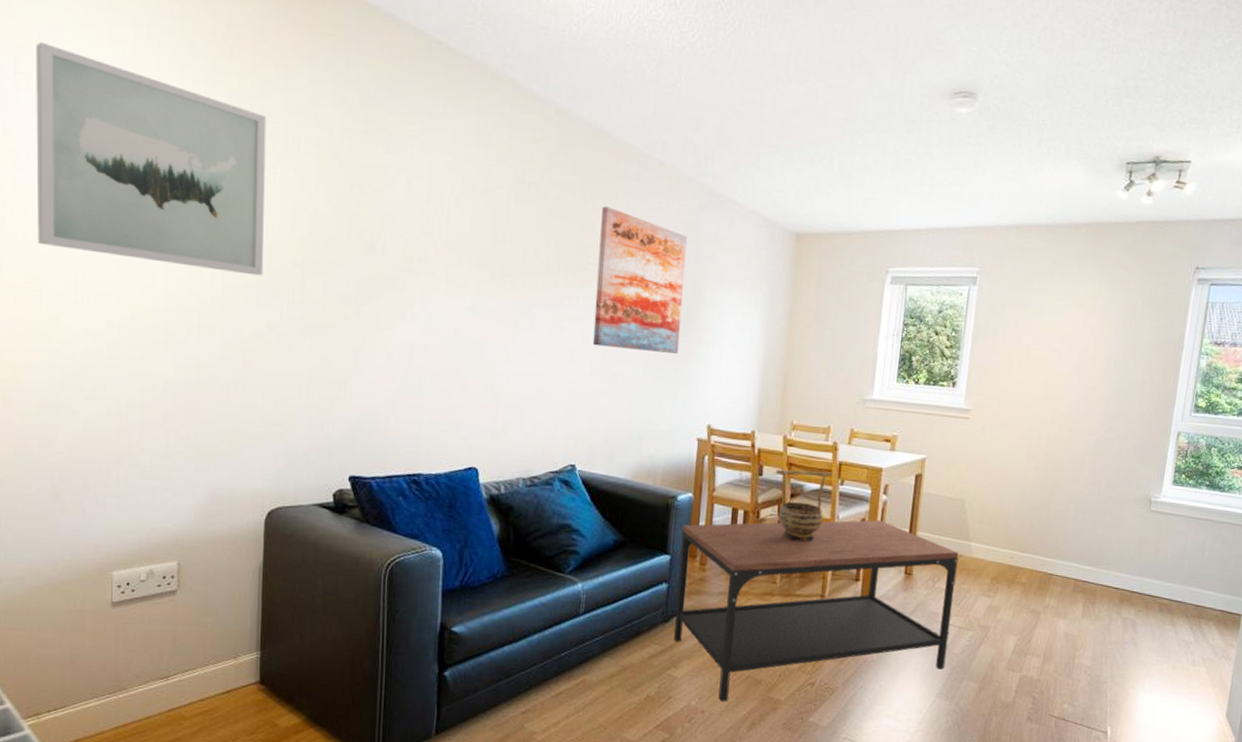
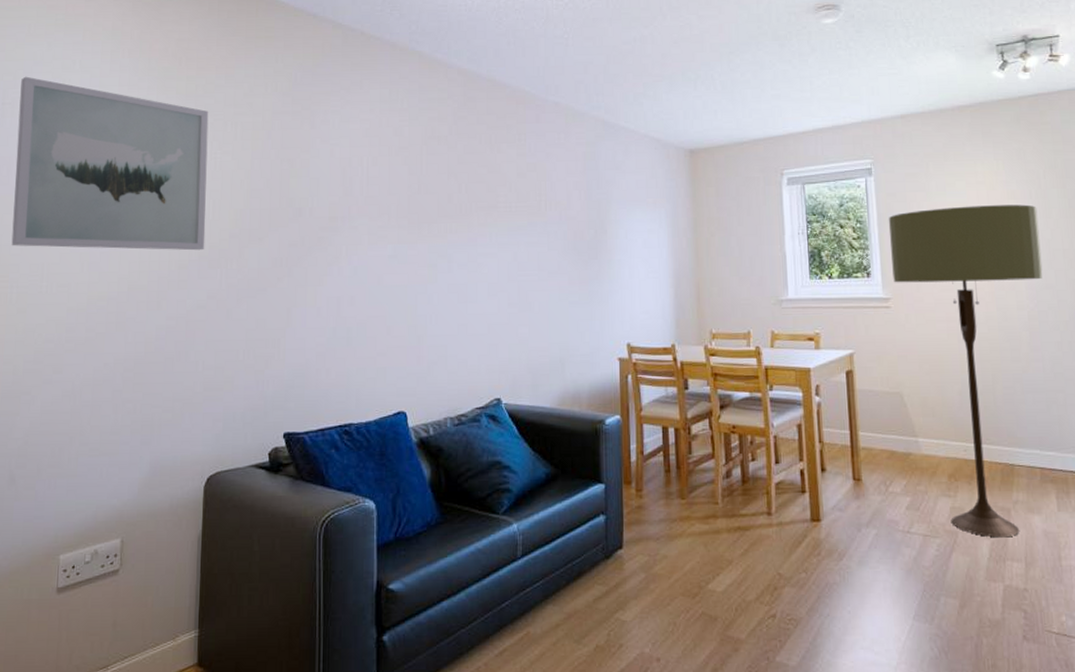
wall art: present [592,206,687,354] -> none [507,148,591,278]
coffee table: present [673,520,959,702] -> none [614,424,917,646]
decorative bowl: present [776,470,832,543] -> none [702,378,760,457]
floor lamp: none [977,326,1128,636] -> present [888,204,1043,538]

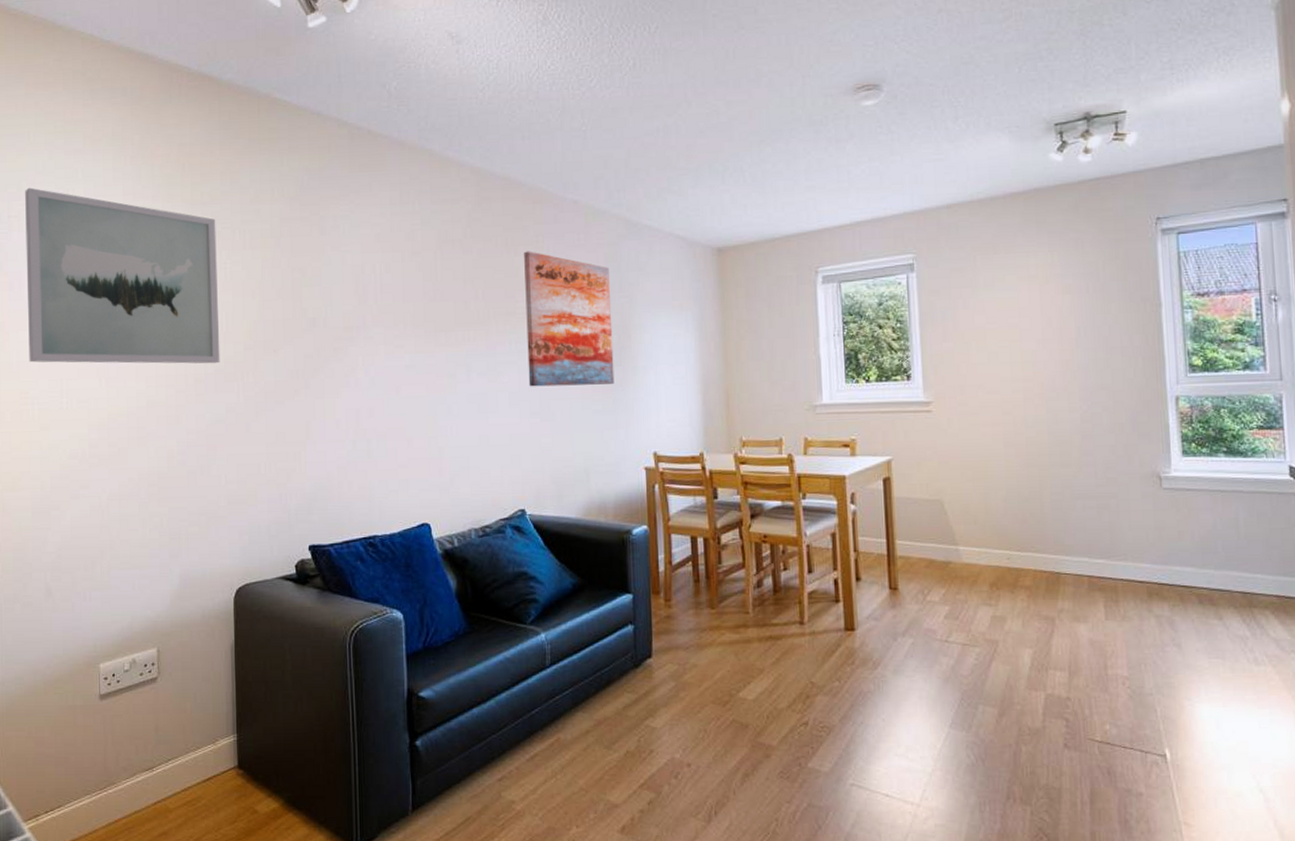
wall art: none [507,148,591,278] -> present [524,251,615,387]
floor lamp: present [888,204,1043,538] -> none [930,299,1099,647]

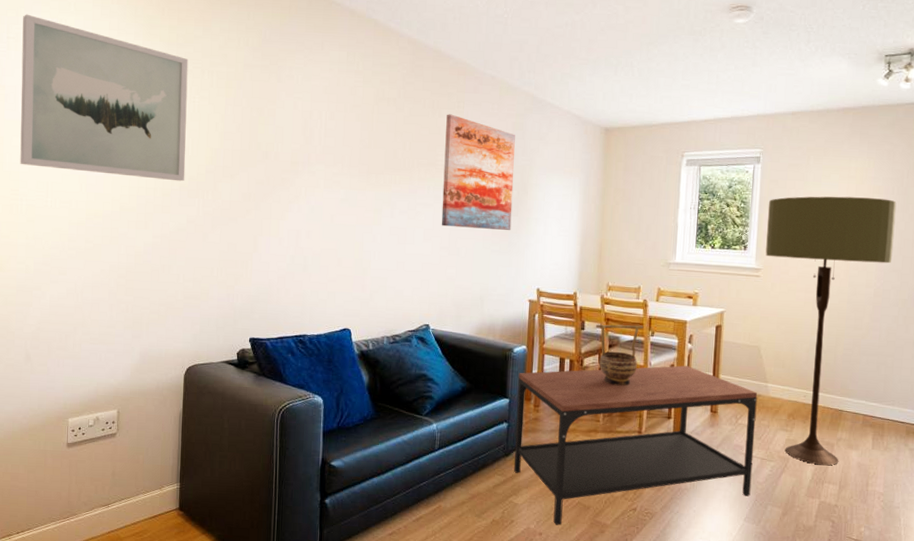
coffee table: none [641,533,954,752] -> present [514,365,758,525]
decorative bowl: none [732,486,792,566] -> present [596,324,644,386]
floor lamp: none [930,299,1099,647] -> present [765,196,897,466]

